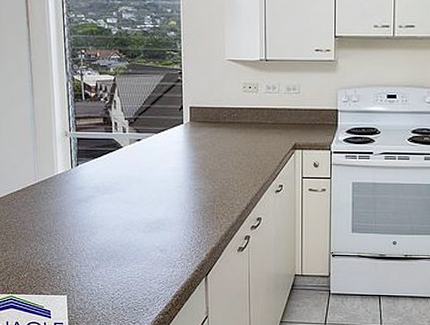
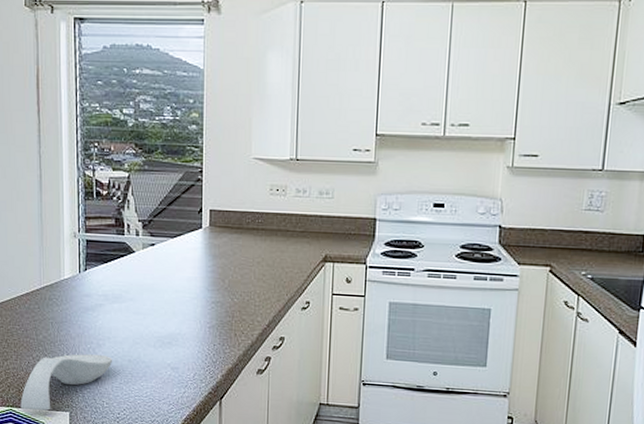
spoon rest: none [20,242,106,296] -> present [20,354,113,412]

